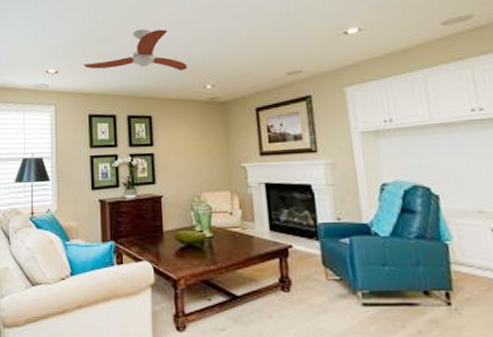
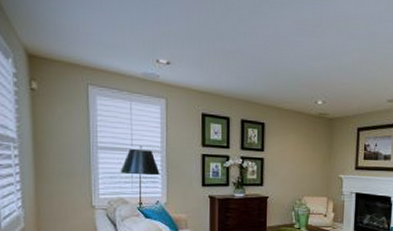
ceiling fan: present [83,28,187,71] -> none [198,32,302,84]

